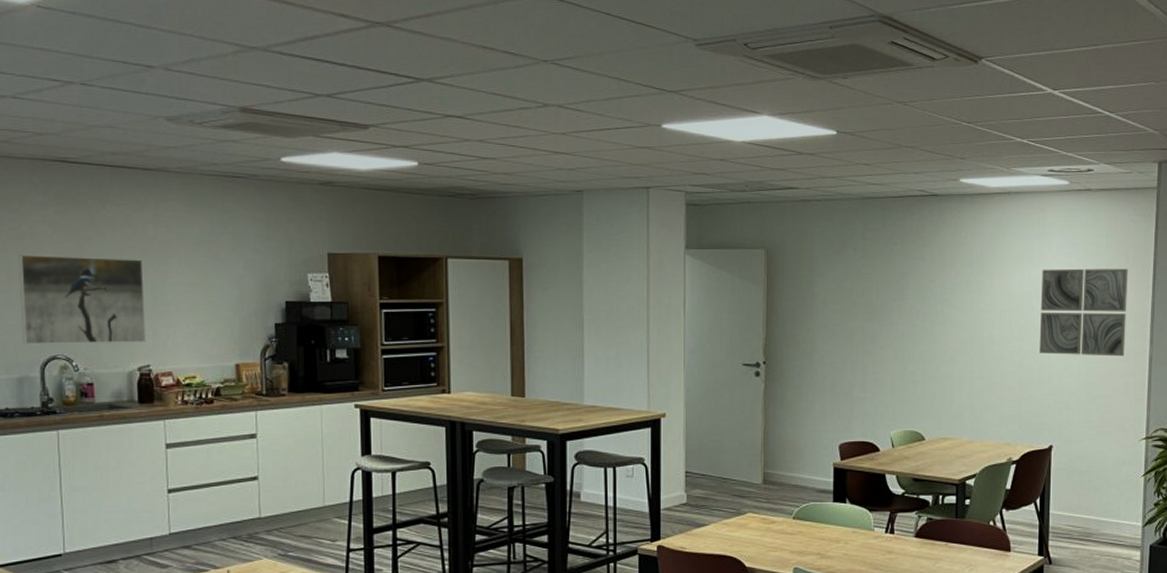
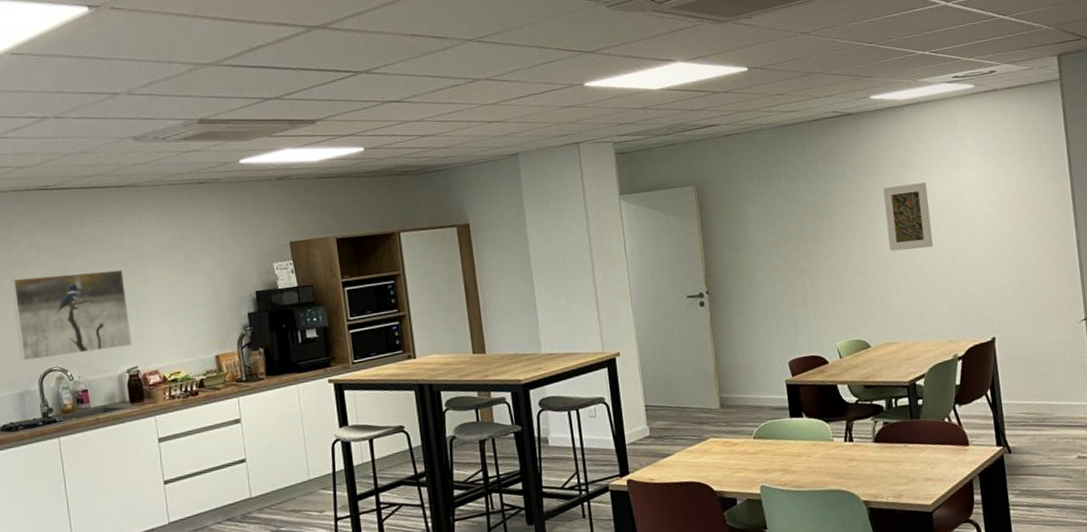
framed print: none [958,276,1005,346] -> present [883,182,933,251]
wall art: present [1039,268,1128,357] -> none [960,159,1053,251]

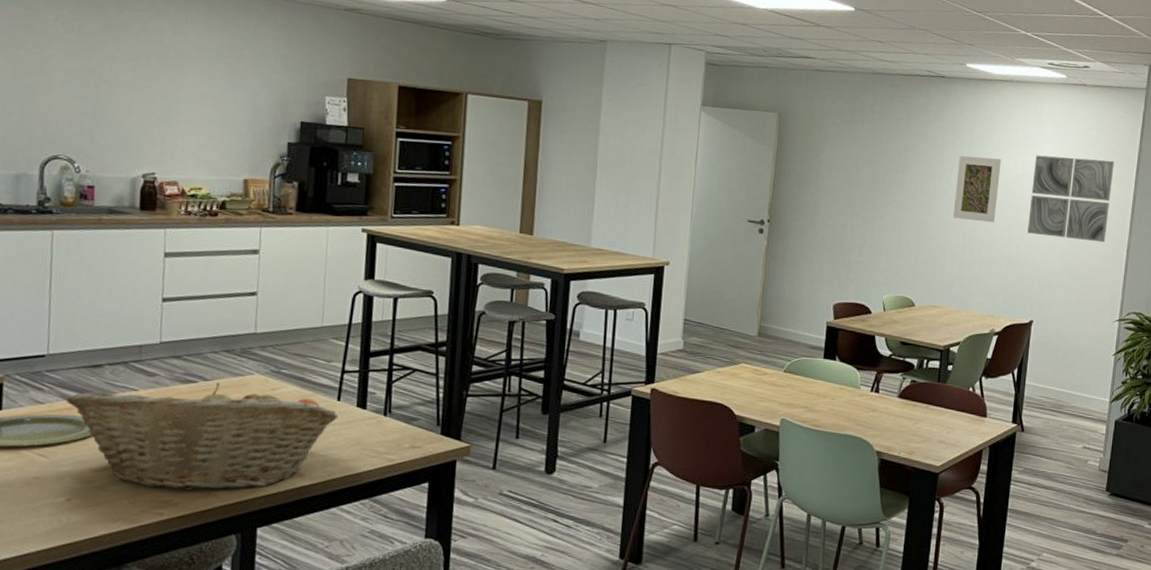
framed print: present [11,269,132,362] -> none [23,51,158,150]
wall art: none [960,159,1053,251] -> present [1027,155,1114,243]

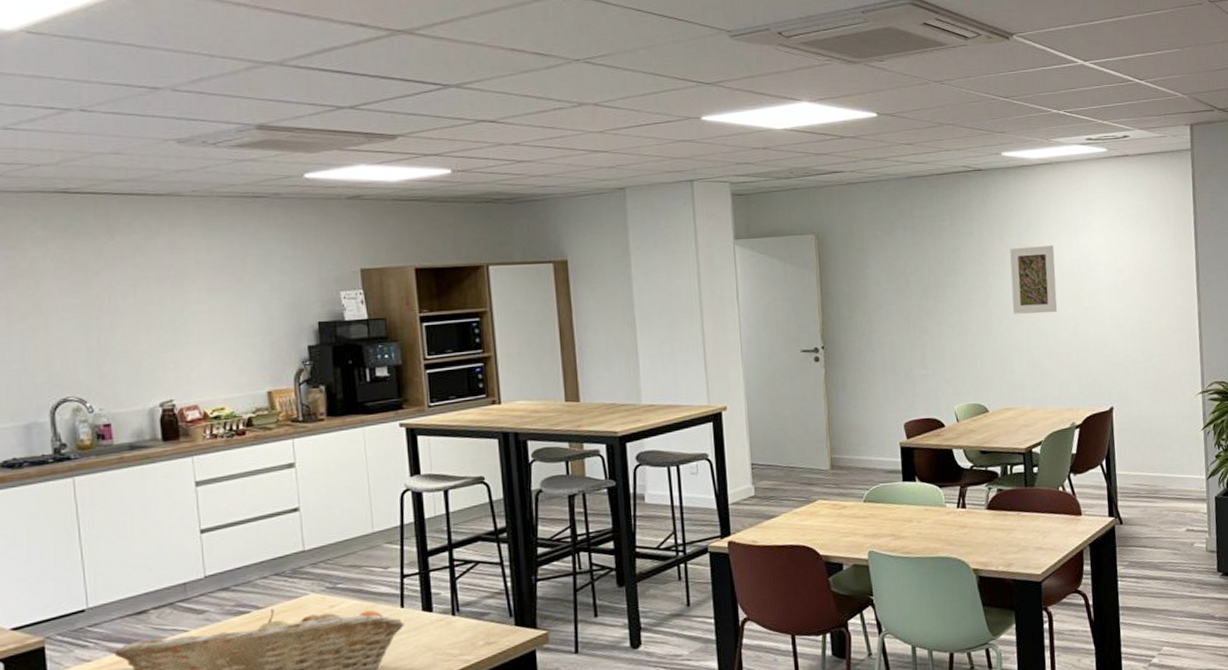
wall art: present [1027,155,1114,243] -> none [1088,229,1175,318]

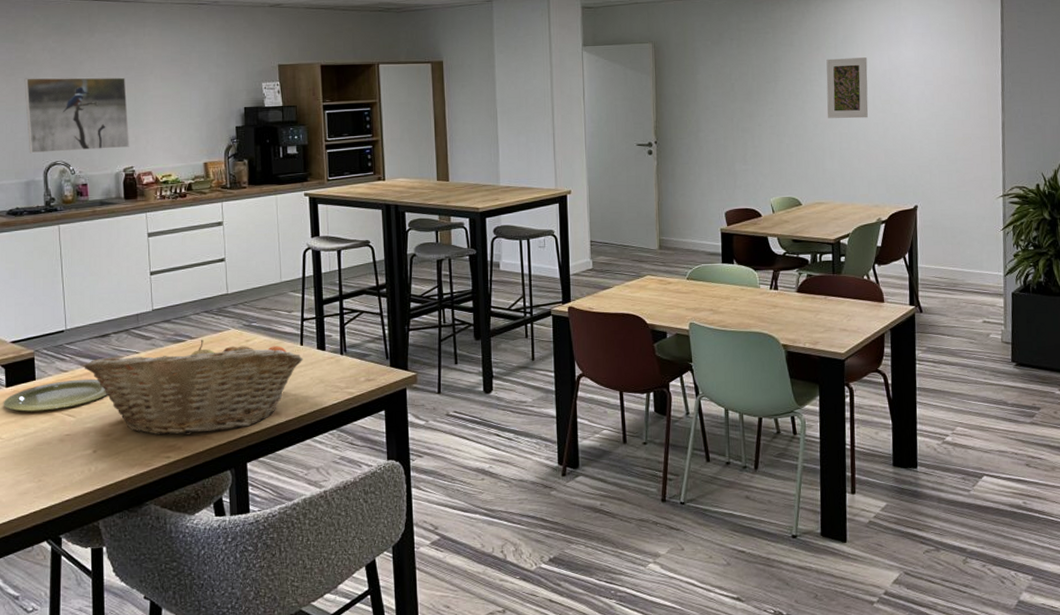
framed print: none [19,289,167,389] -> present [24,77,129,154]

